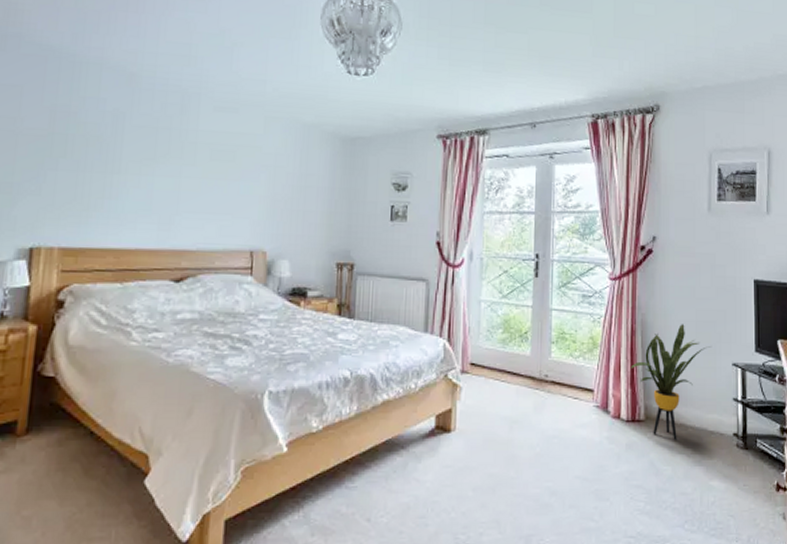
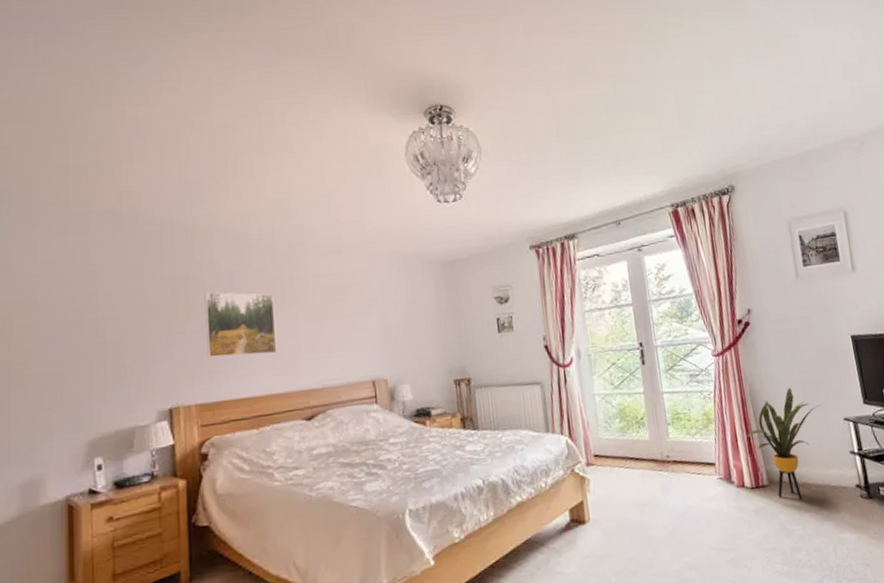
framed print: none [78,129,159,207] -> present [204,291,277,358]

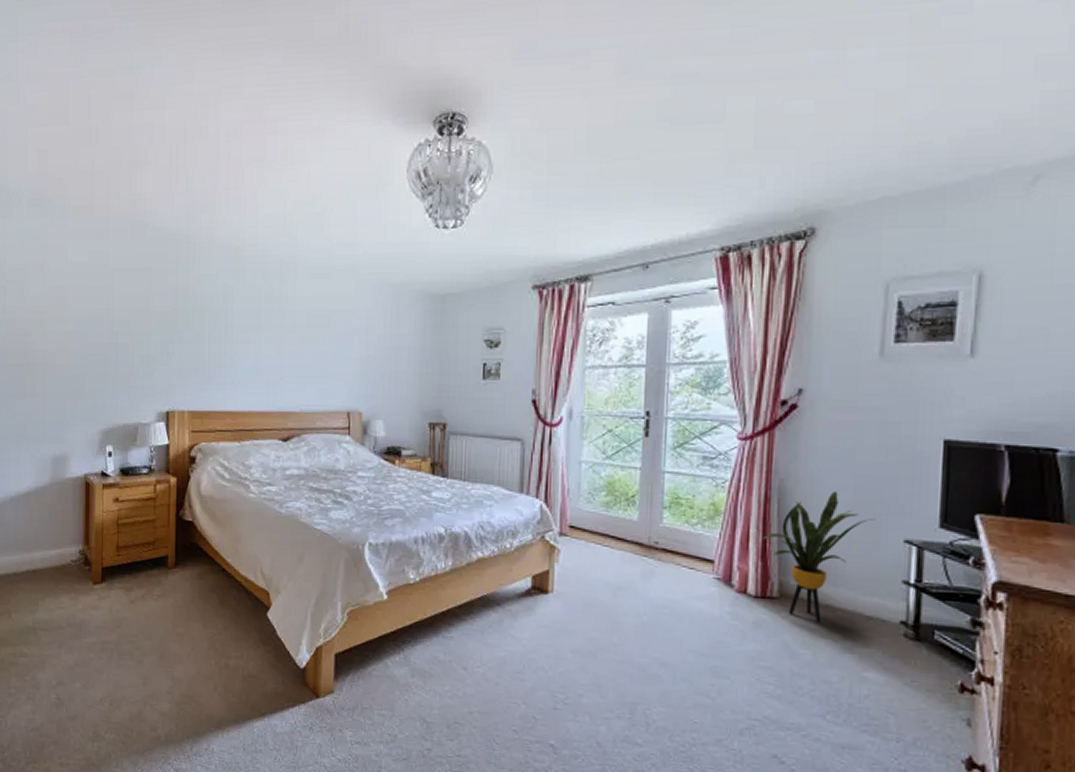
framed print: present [204,291,277,358] -> none [200,304,263,373]

